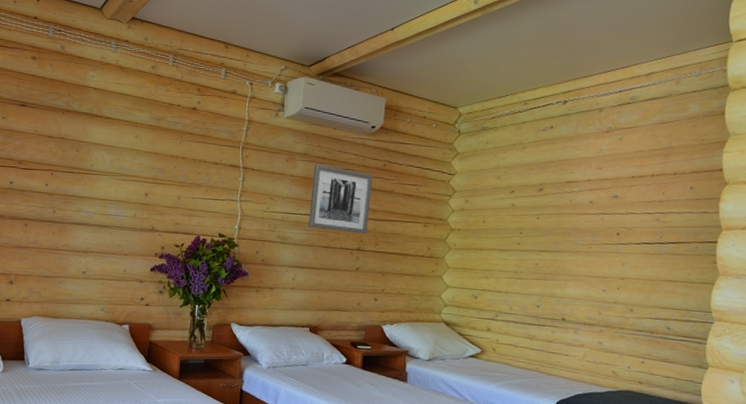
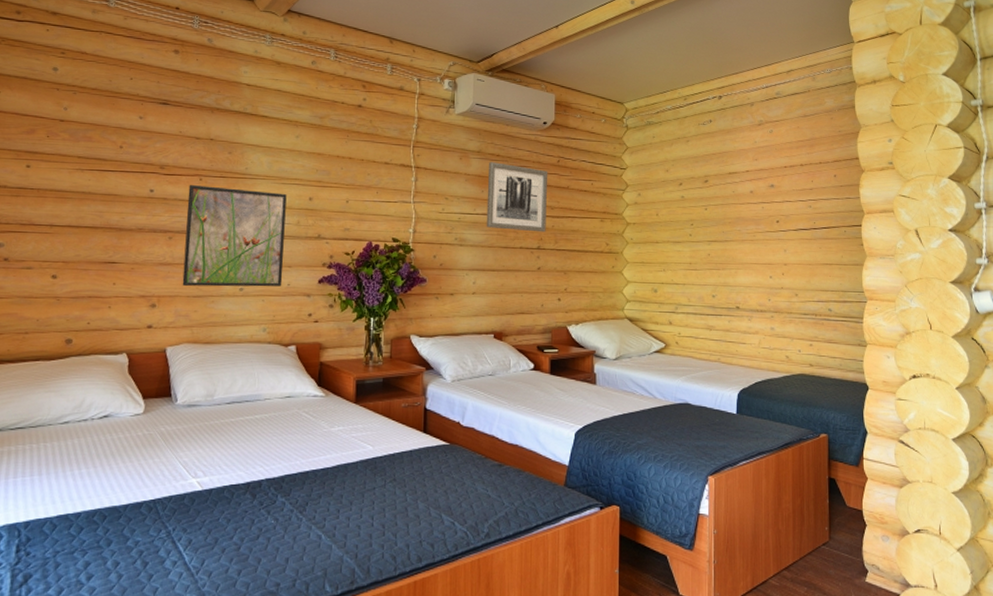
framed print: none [35,179,126,272] -> present [182,185,287,287]

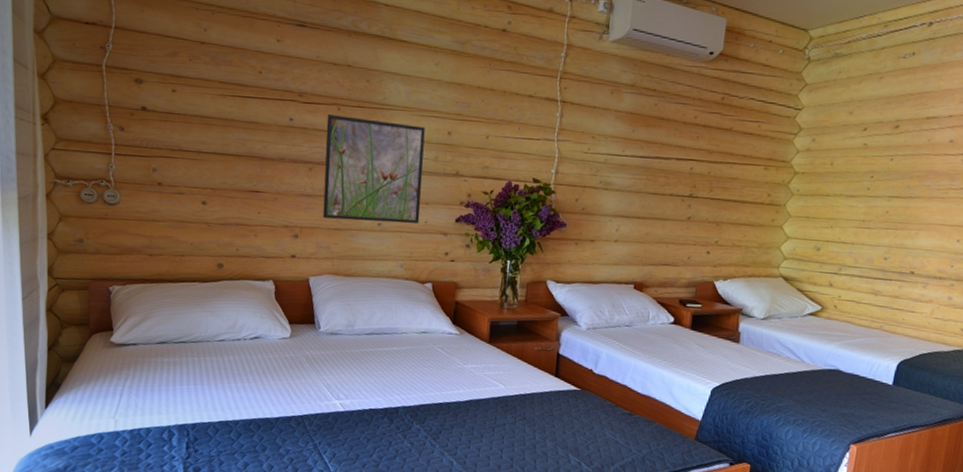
wall art: present [486,162,548,233] -> none [634,97,710,179]

